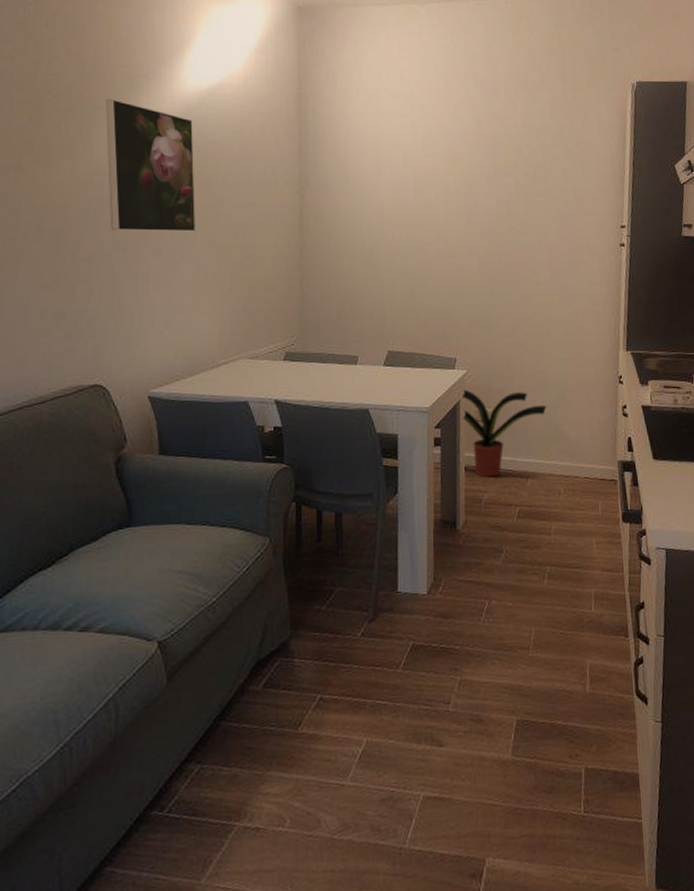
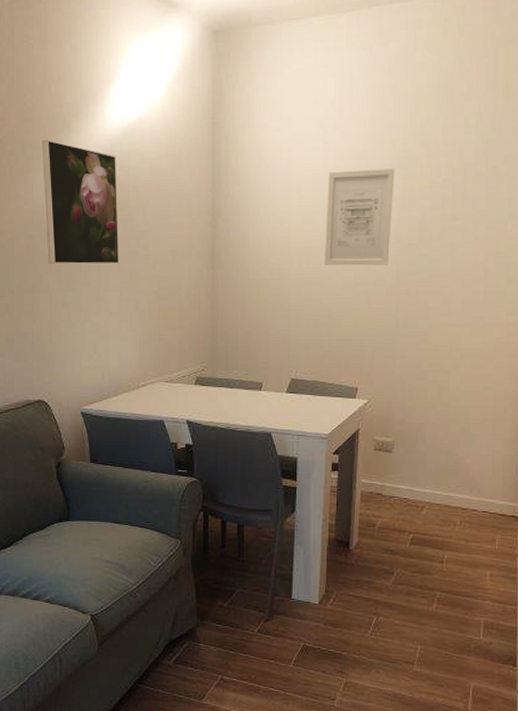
wall art: none [416,146,481,237] -> present [325,168,395,266]
potted plant: present [461,389,547,478] -> none [360,418,448,504]

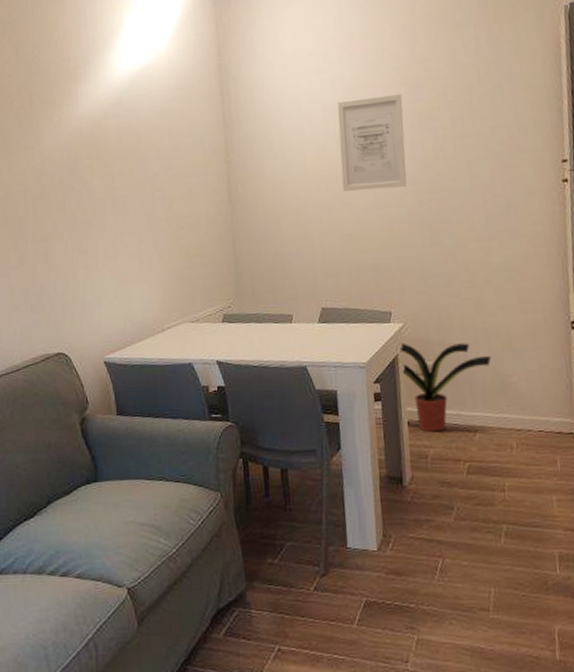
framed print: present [42,139,120,265] -> none [50,91,136,212]
potted plant: none [360,418,448,504] -> present [399,343,492,432]

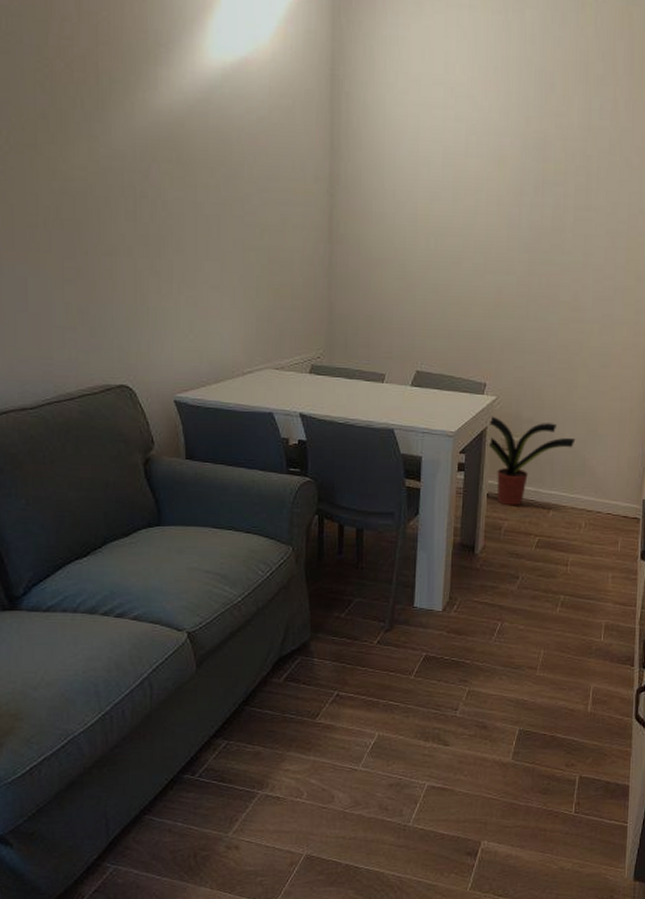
wall art: present [337,94,407,191] -> none [454,146,529,253]

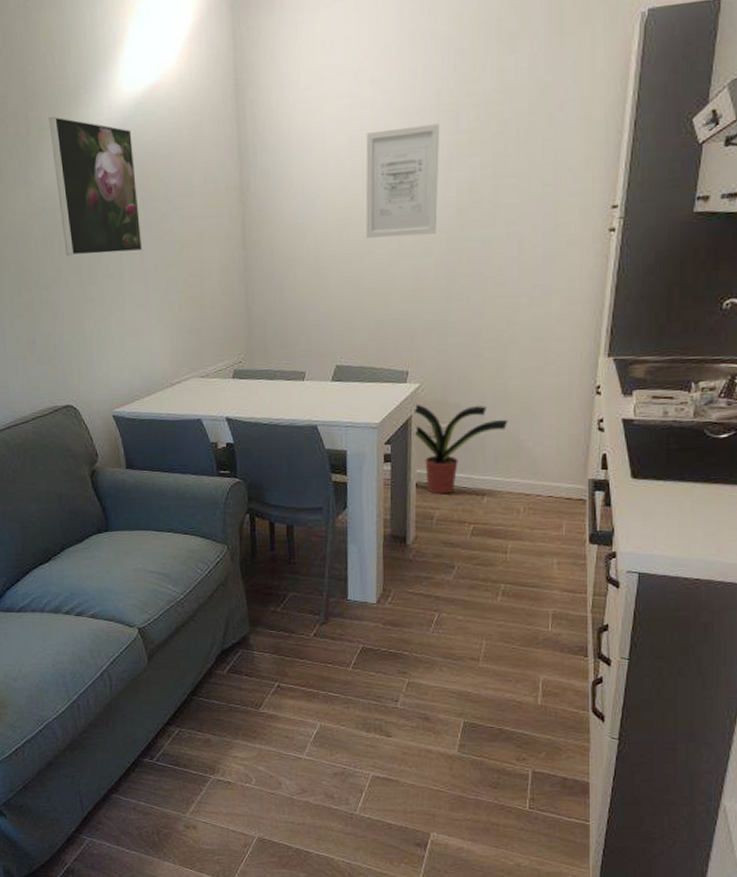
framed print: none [122,70,221,229] -> present [48,115,143,256]
wall art: none [454,146,529,253] -> present [365,123,440,238]

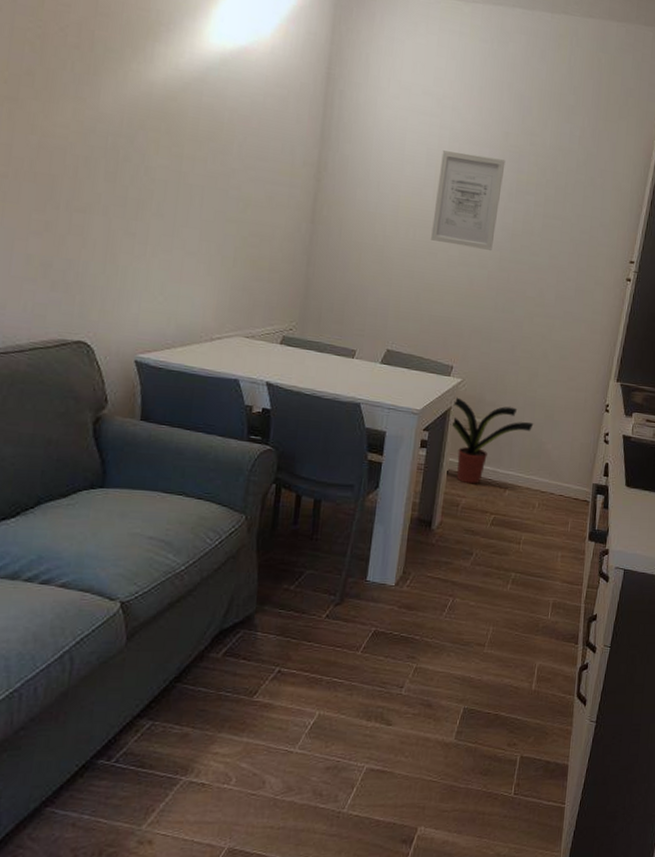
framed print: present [48,115,143,256] -> none [111,42,212,200]

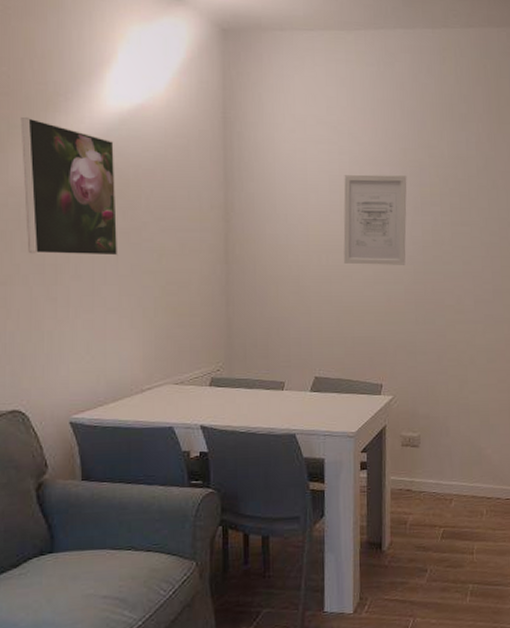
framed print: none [111,42,212,200] -> present [20,116,118,256]
potted plant: present [450,397,534,484] -> none [387,414,471,500]

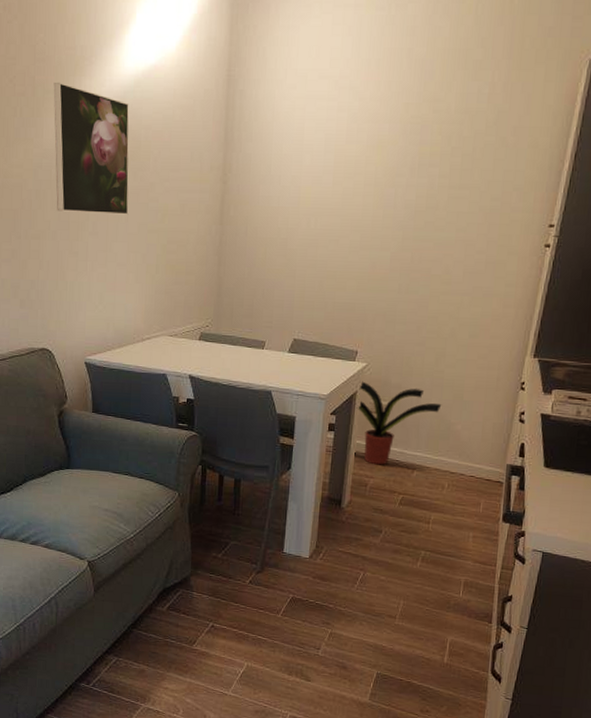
wall art: present [343,174,407,265] -> none [332,133,407,231]
potted plant: none [387,414,471,500] -> present [356,381,442,465]

